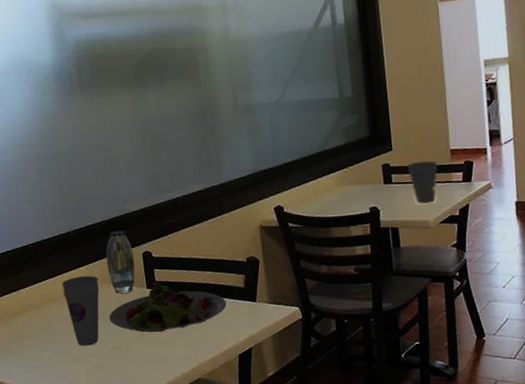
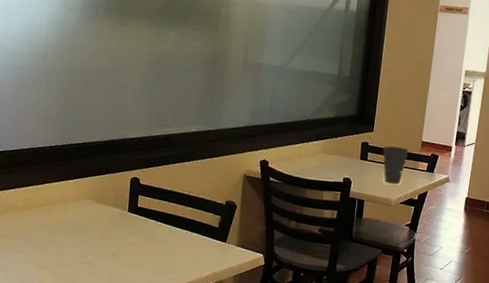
cup: present [61,275,99,346] -> none [47,188,85,255]
vase: present [105,230,135,294] -> none [95,152,123,212]
salad plate: present [109,281,227,333] -> none [86,207,199,255]

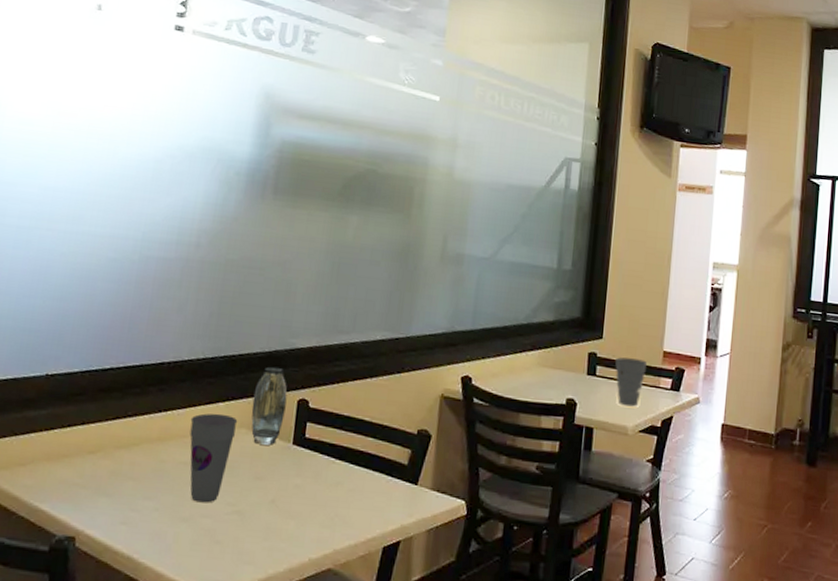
cup: none [47,188,85,255] -> present [189,413,238,503]
vase: none [95,152,123,212] -> present [251,366,288,445]

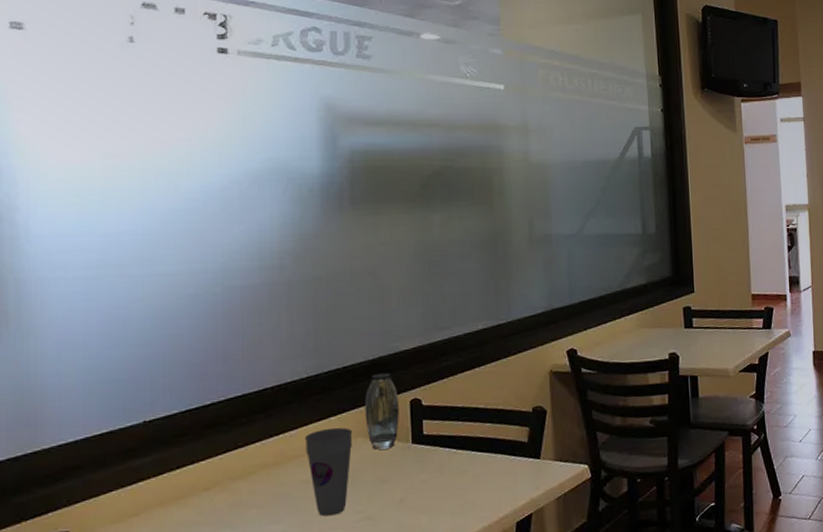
cup: present [615,357,647,407] -> none [709,305,738,351]

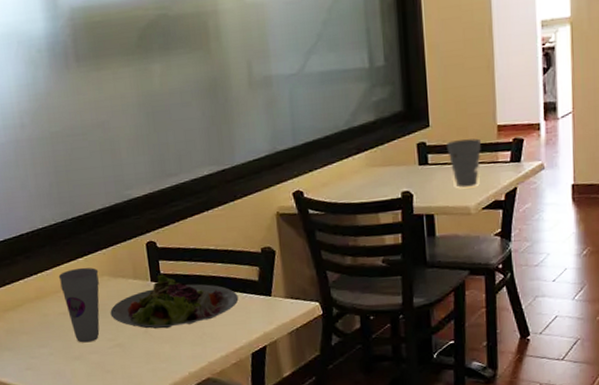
salad plate: none [362,435,506,498] -> present [110,274,239,329]
vase: present [364,372,399,450] -> none [106,218,138,287]
cup: none [709,305,738,351] -> present [447,138,481,188]

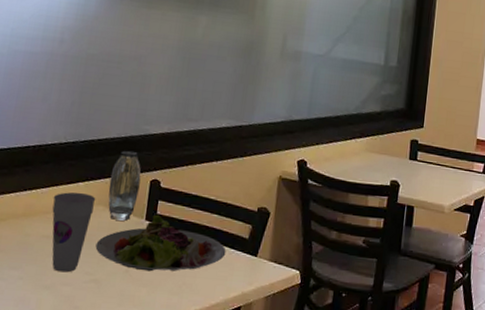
vase: none [106,218,138,287] -> present [108,150,141,221]
cup: present [447,138,481,188] -> none [434,144,462,188]

